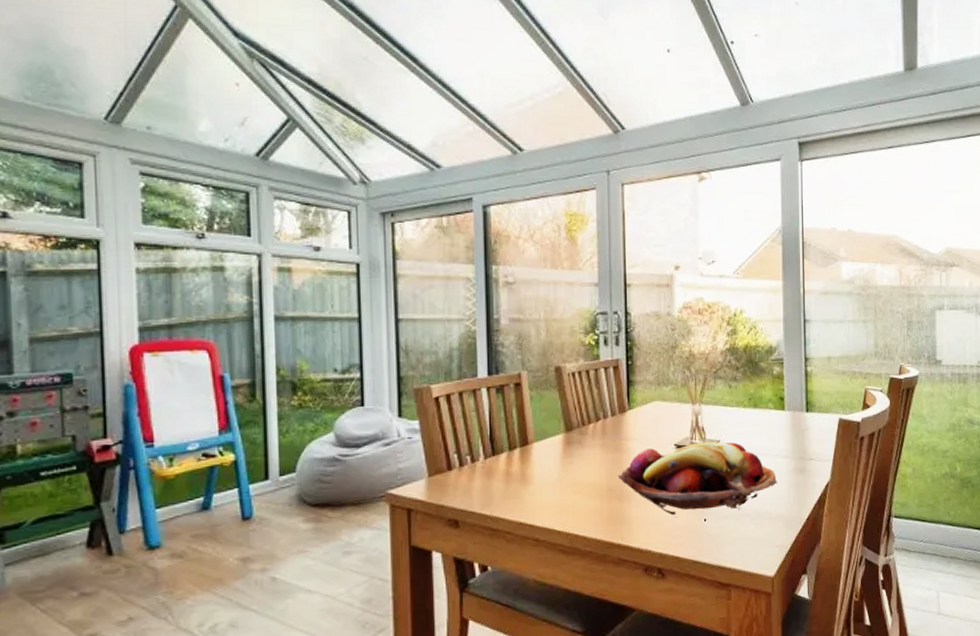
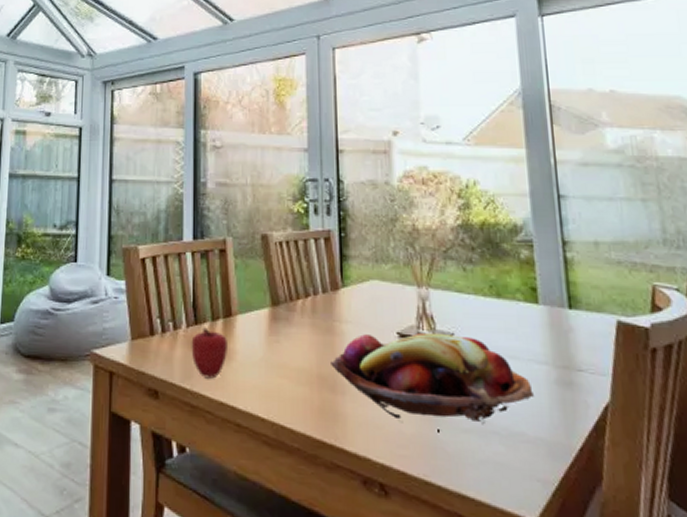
apple: none [489,457,525,503] -> present [191,327,227,379]

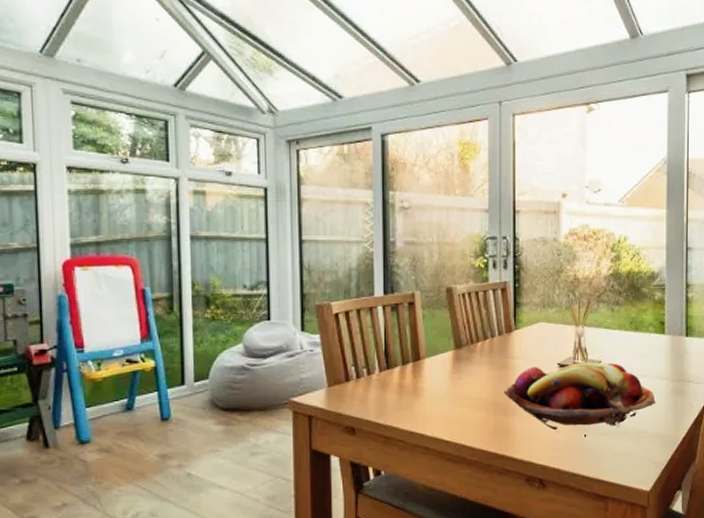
apple: present [191,327,227,379] -> none [384,371,416,414]

